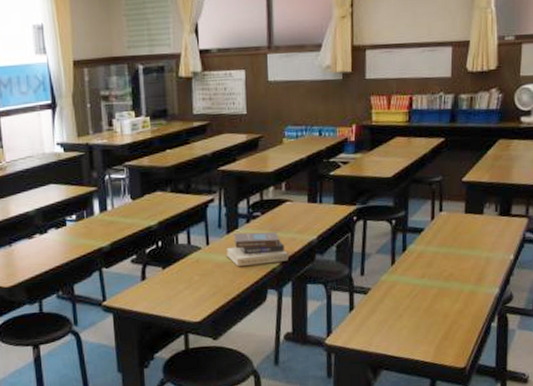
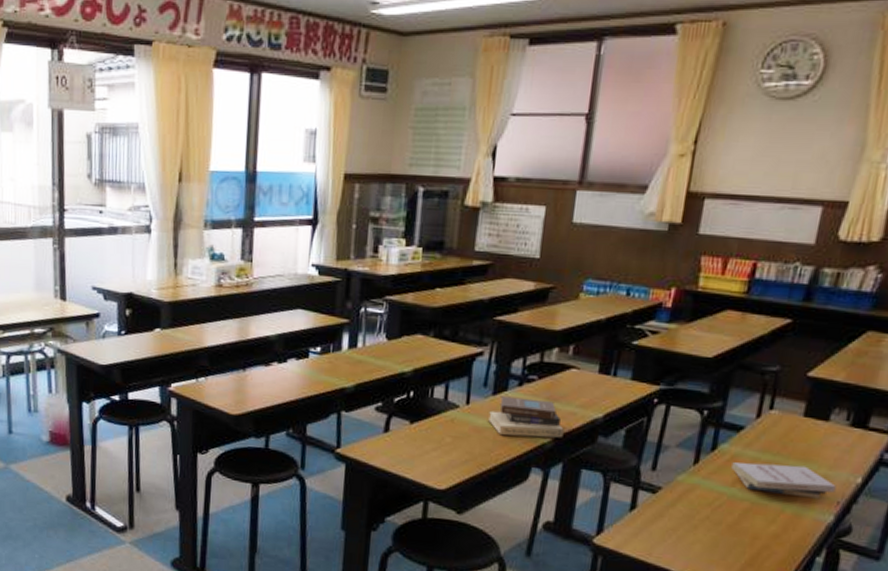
books: none [420,252,497,278] -> present [731,462,837,499]

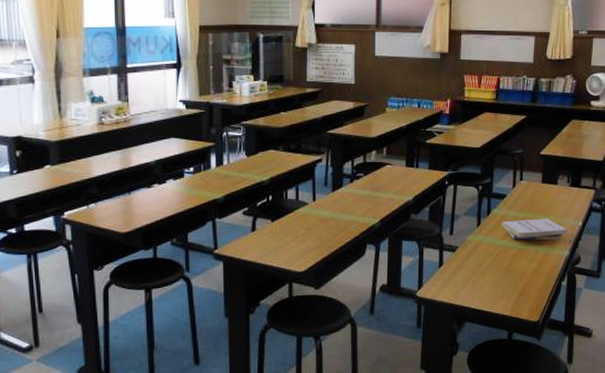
books: present [488,396,564,438] -> none [331,191,387,223]

